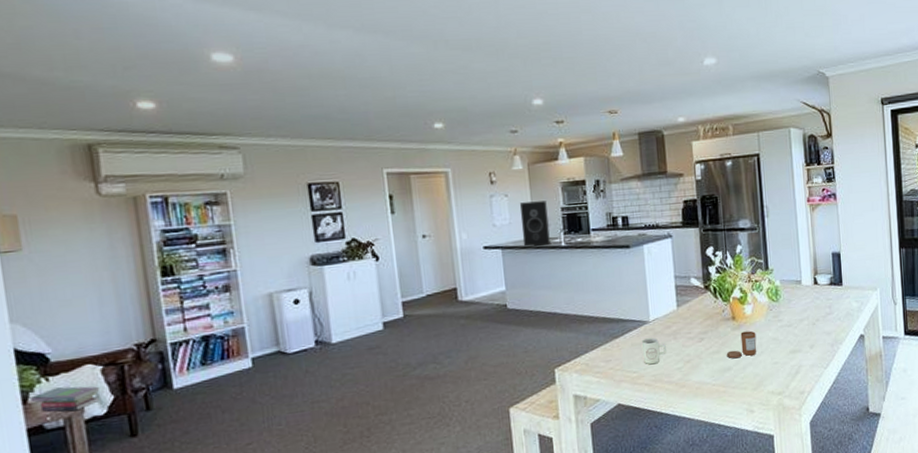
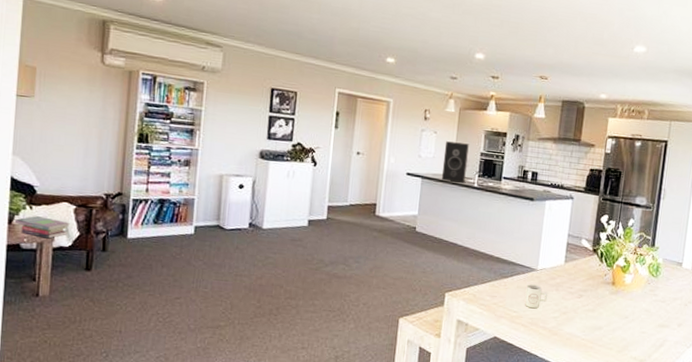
candle: present [726,331,757,359] -> none [600,297,631,321]

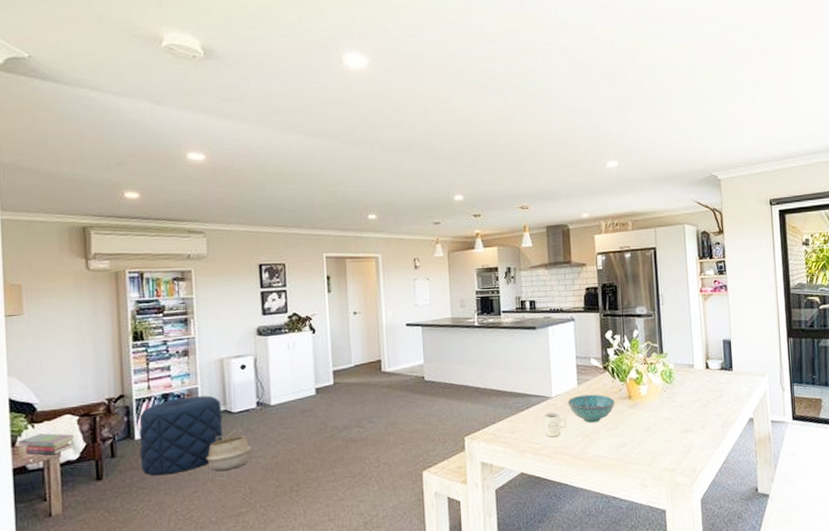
pouf: none [130,205,215,277] -> present [138,395,223,476]
woven basket: none [193,245,238,283] -> present [206,428,252,471]
speaker: present [441,141,469,183] -> none [439,284,465,325]
bowl: none [551,272,598,302] -> present [567,394,615,423]

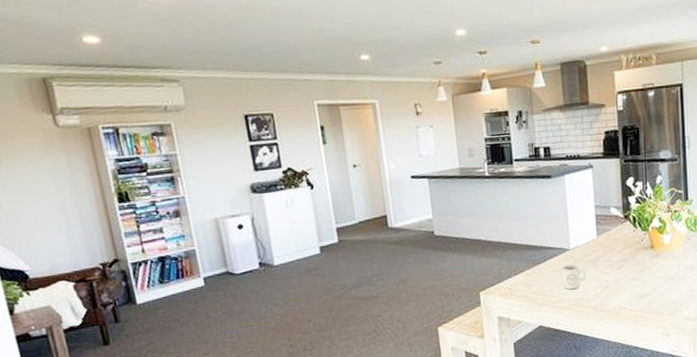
books: present [17,433,75,455] -> none [15,300,74,322]
pouf: present [138,395,223,476] -> none [137,257,228,339]
woven basket: present [206,428,252,471] -> none [213,290,260,333]
bowl: present [567,394,615,423] -> none [586,245,636,275]

